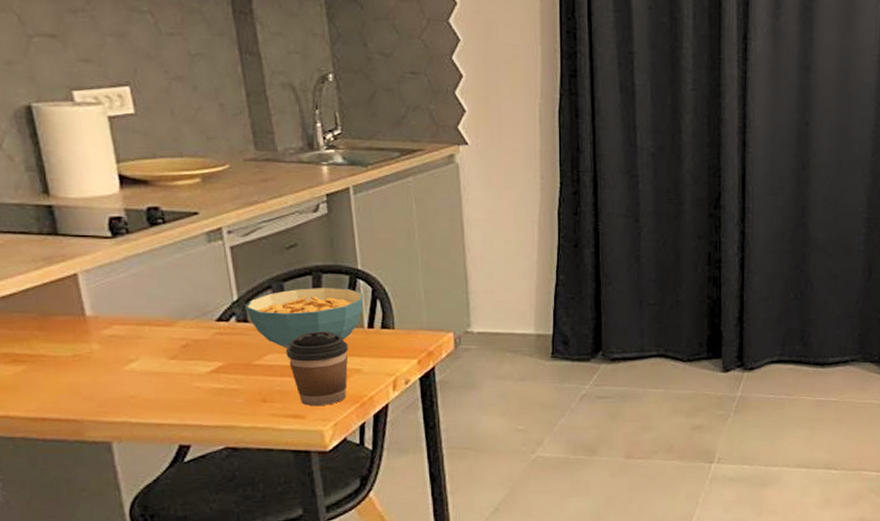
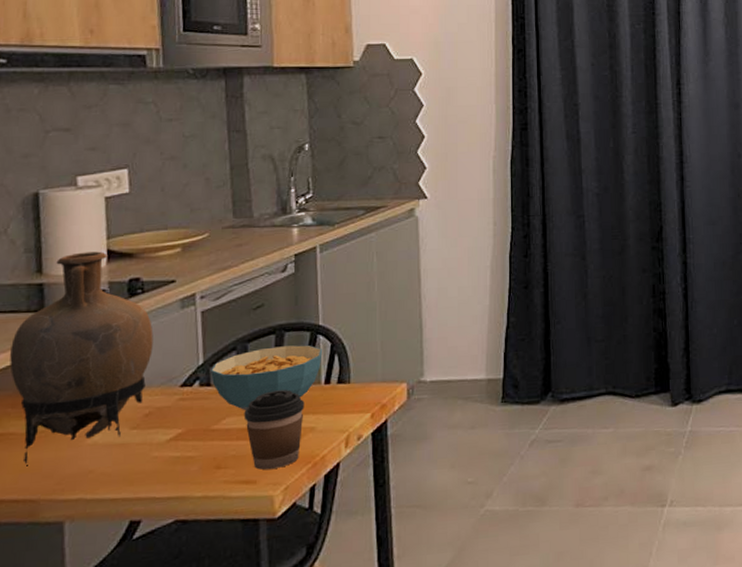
vase: none [27,175,182,385] -> present [10,251,153,464]

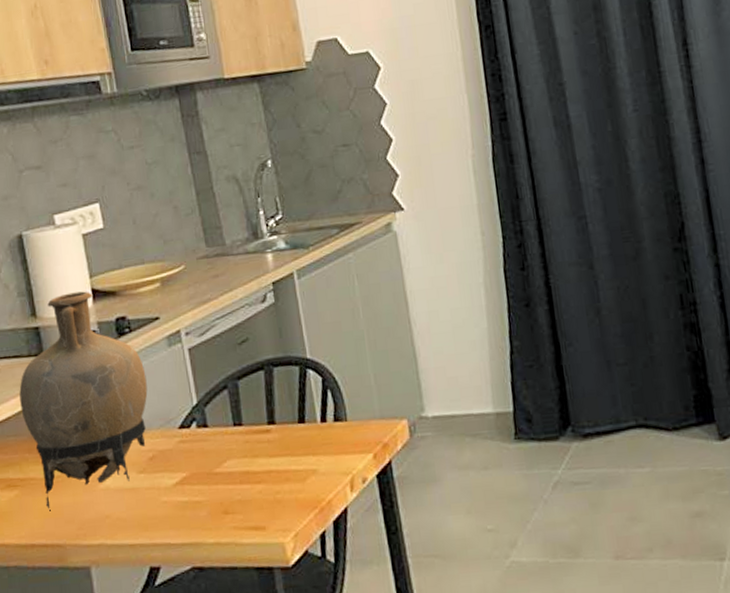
cereal bowl: present [211,345,323,411] -> none [206,380,315,453]
coffee cup: present [244,390,305,470] -> none [243,429,305,516]

